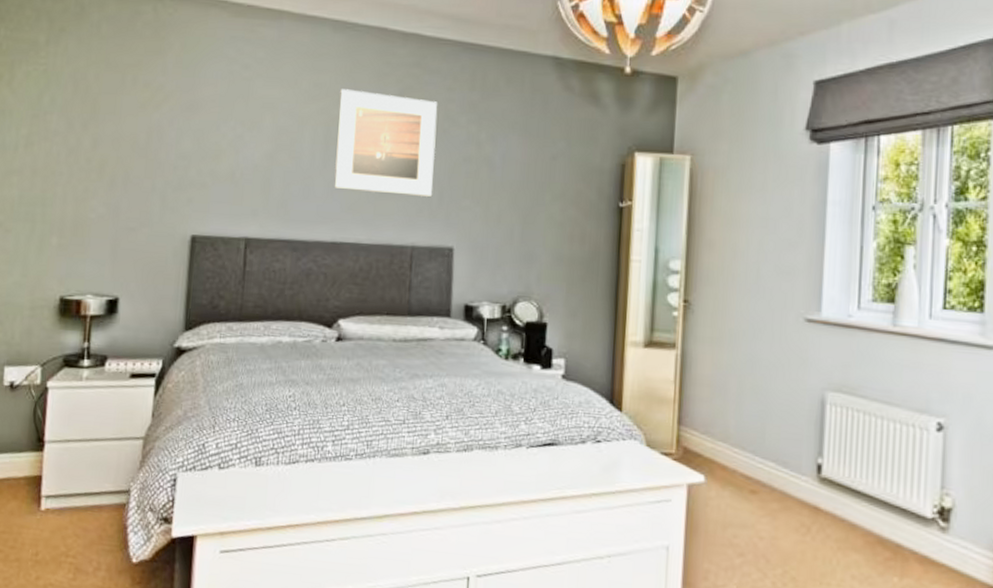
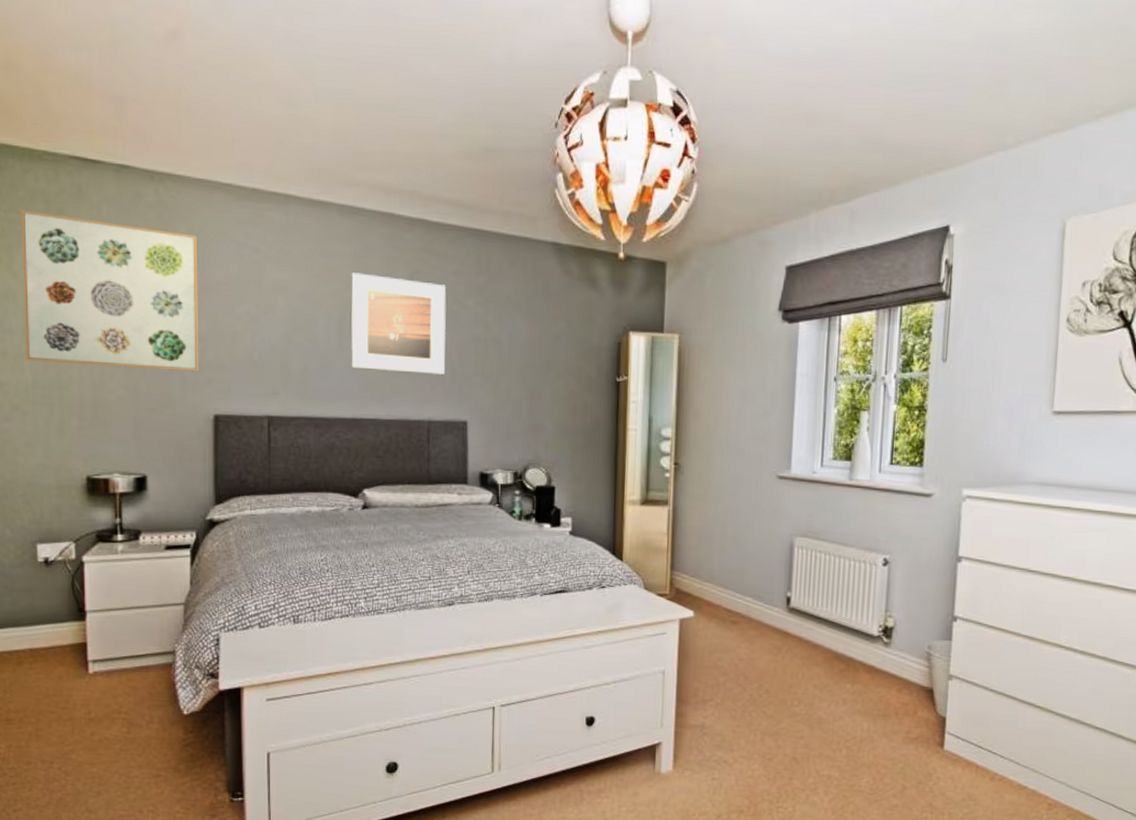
wall art: none [15,28,190,190] -> present [21,210,199,372]

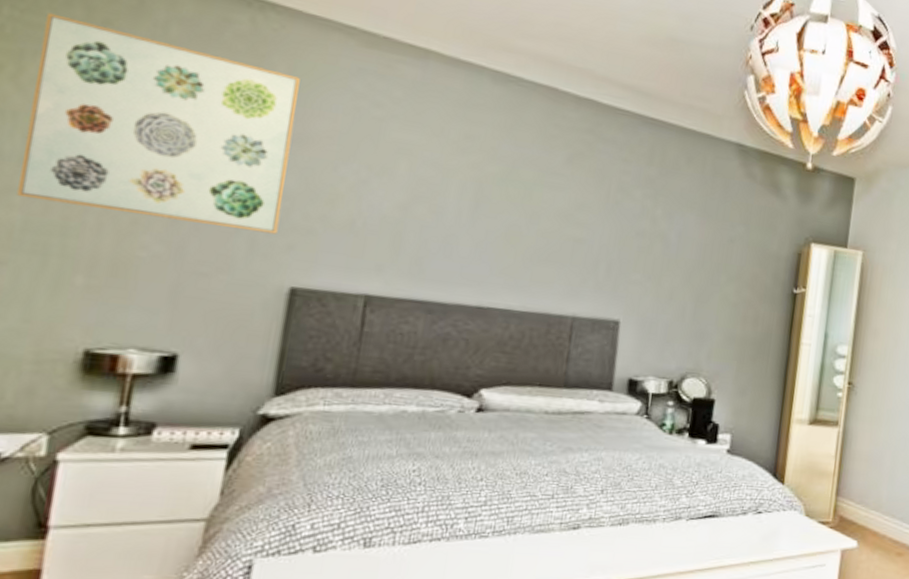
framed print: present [350,273,447,375] -> none [483,145,611,268]

